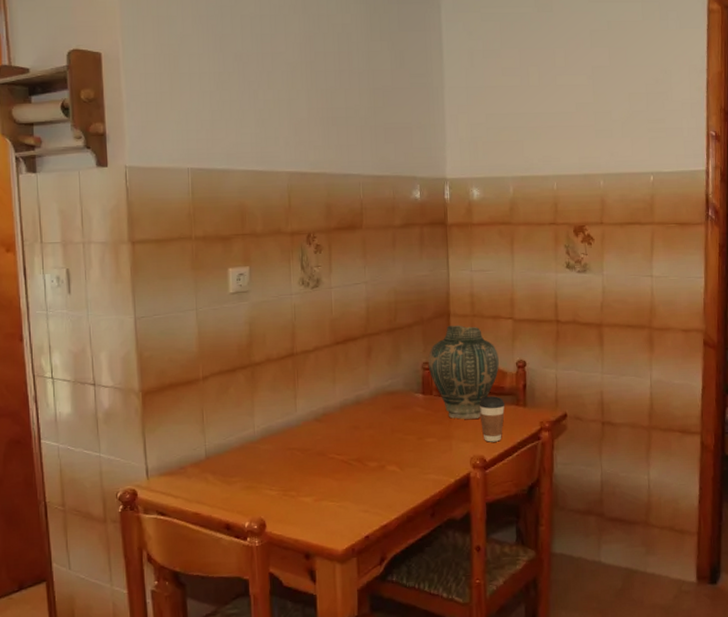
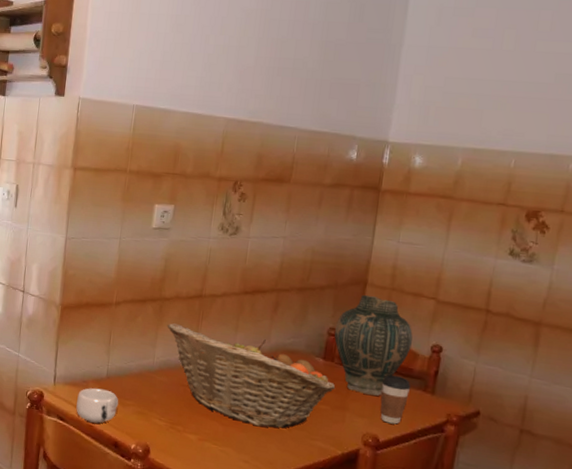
mug: none [176,471,224,510] -> present [76,388,119,424]
fruit basket: none [262,386,439,474] -> present [167,323,336,428]

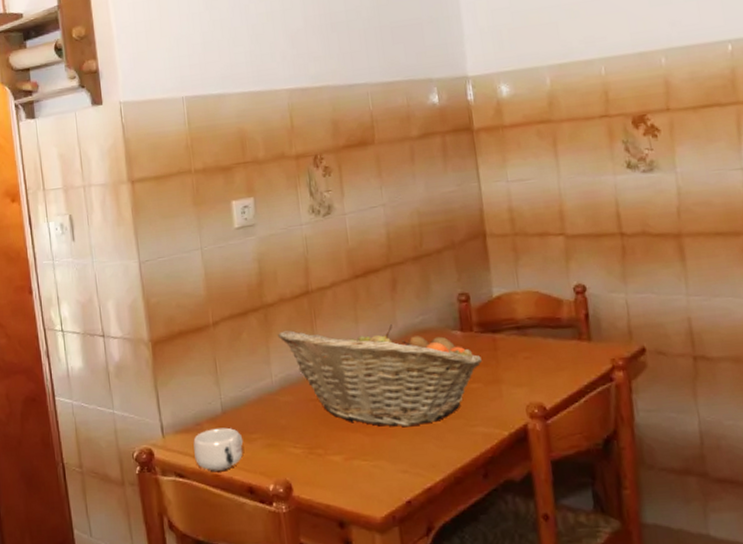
vase: present [334,294,413,396] -> none [464,247,553,360]
coffee cup: present [380,375,411,425] -> none [531,330,565,386]

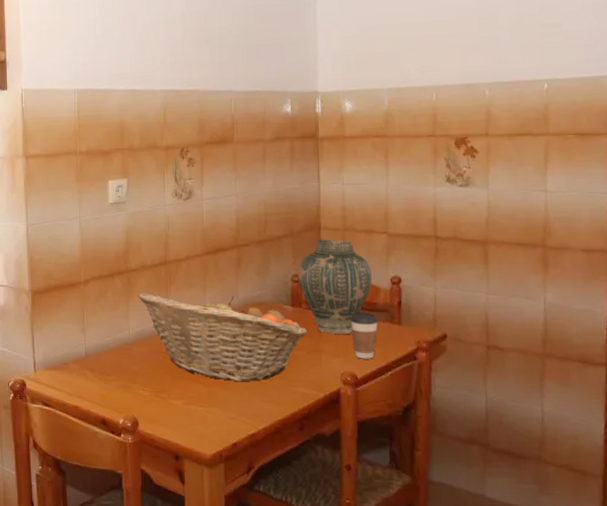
mug: present [193,427,244,471] -> none [59,368,101,404]
vase: none [464,247,553,360] -> present [297,238,372,334]
coffee cup: none [531,330,565,386] -> present [350,312,379,359]

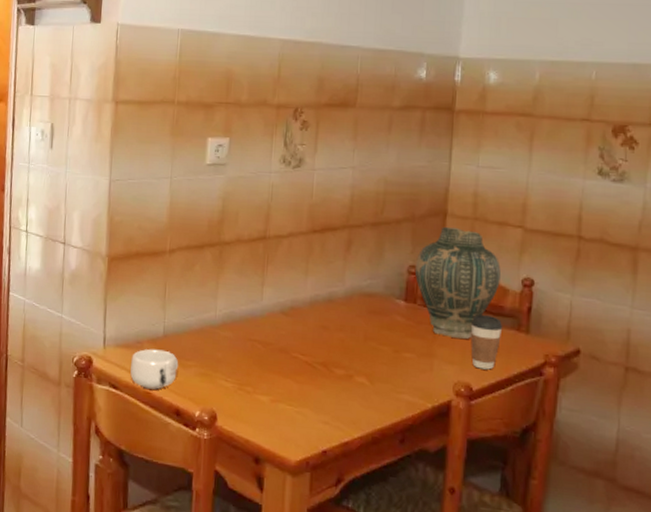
mug: none [59,368,101,404] -> present [130,348,179,390]
fruit basket: present [137,293,308,382] -> none [228,270,421,382]

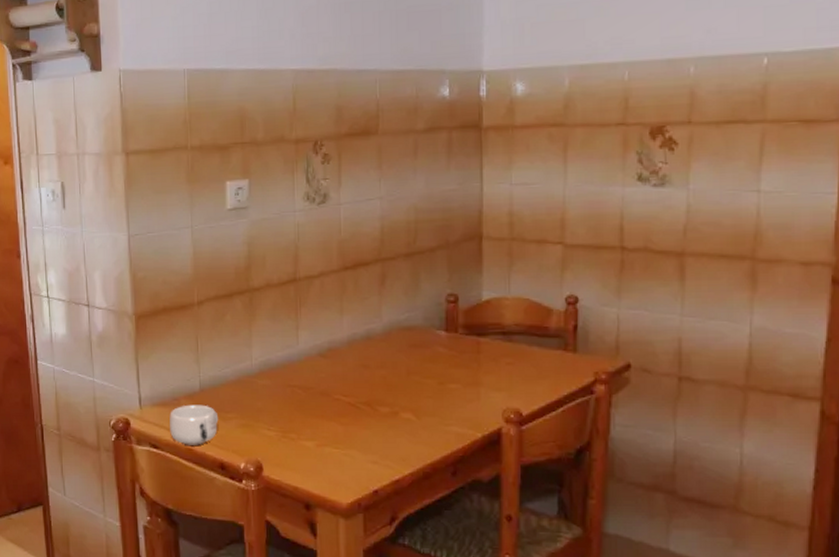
vase: present [414,226,501,339] -> none [453,250,543,364]
coffee cup: present [470,315,503,370] -> none [515,338,549,393]

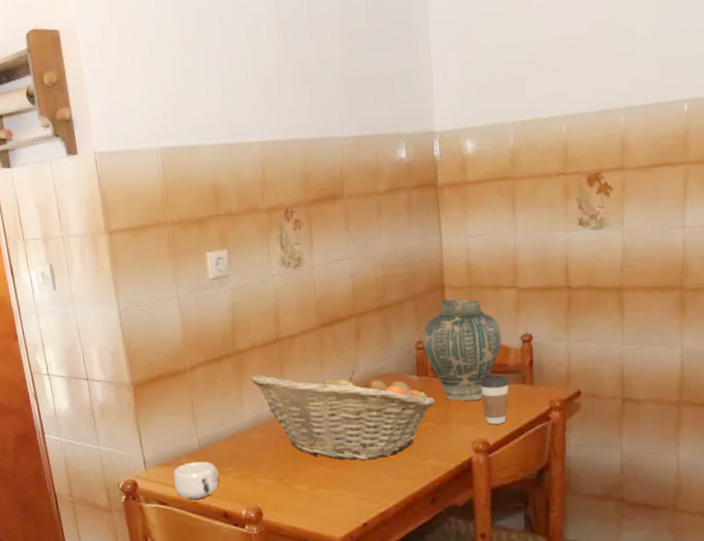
fruit basket: none [261,316,464,420] -> present [249,369,436,461]
vase: none [453,250,543,364] -> present [421,298,502,401]
coffee cup: none [515,338,549,393] -> present [480,375,510,425]

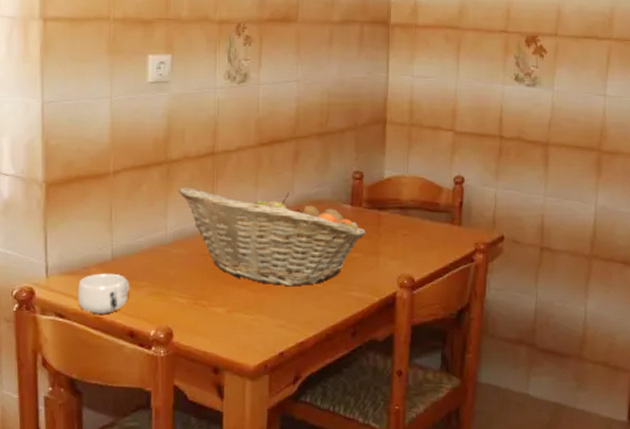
vase: present [421,298,502,401] -> none [359,133,435,235]
coffee cup: present [480,375,510,425] -> none [411,212,439,261]

